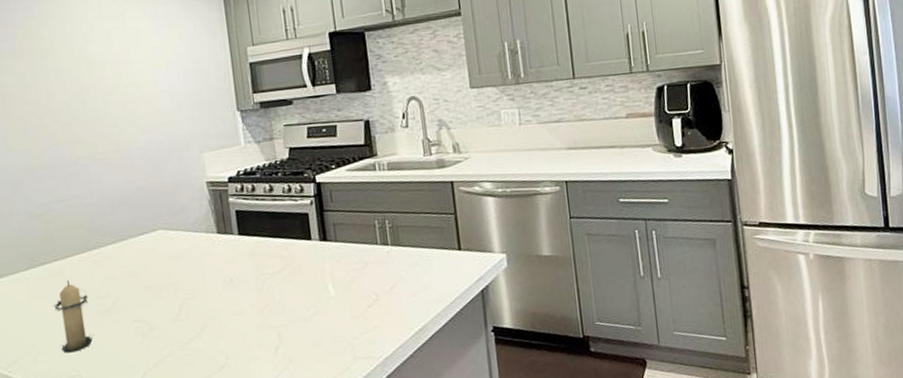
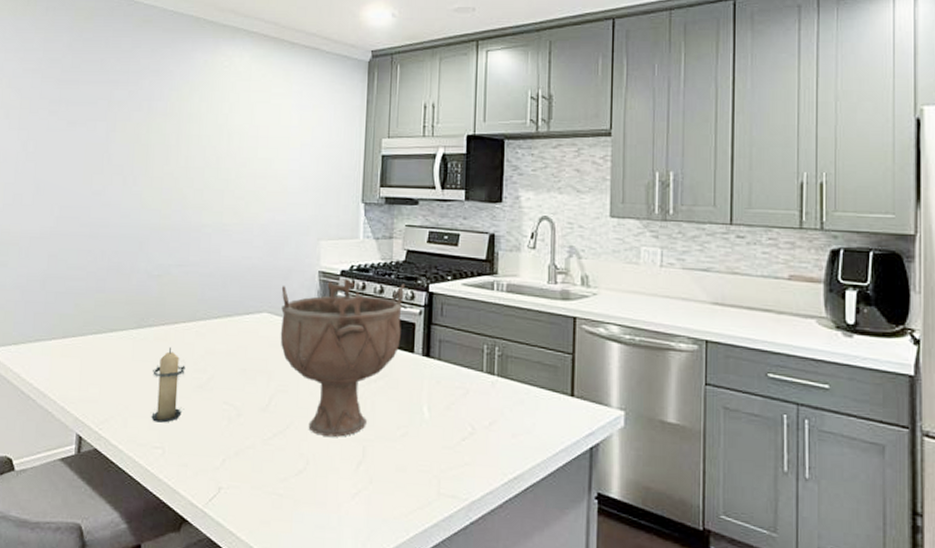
decorative bowl: none [171,179,297,331] -> present [280,279,406,437]

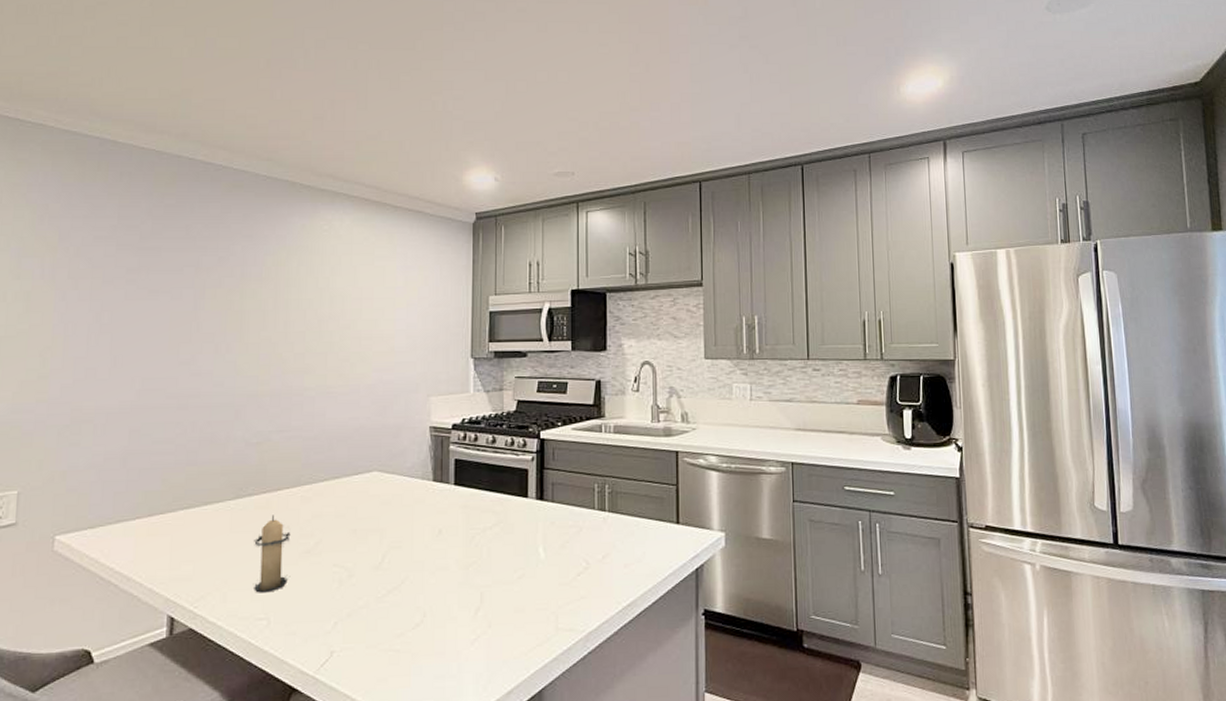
decorative bowl: present [280,279,406,437] -> none [391,432,517,587]

